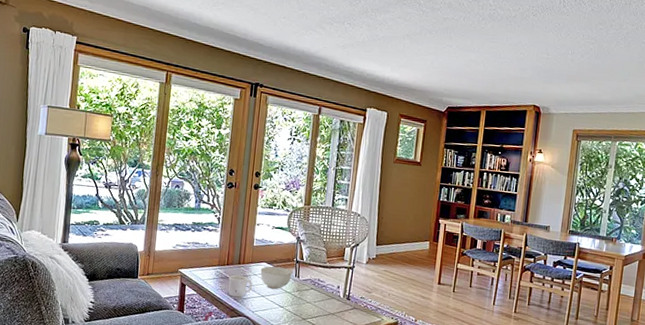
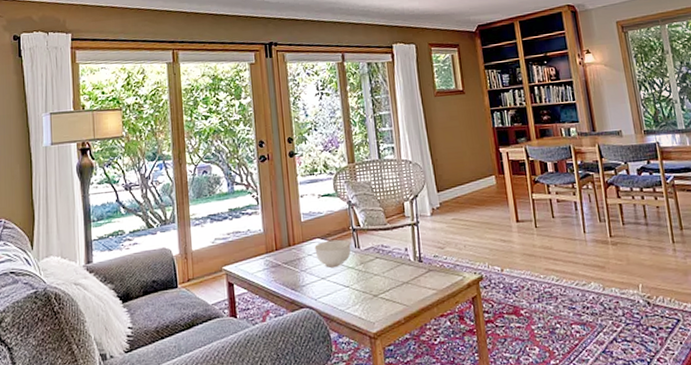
mug: present [228,274,252,298] -> none [280,258,309,287]

